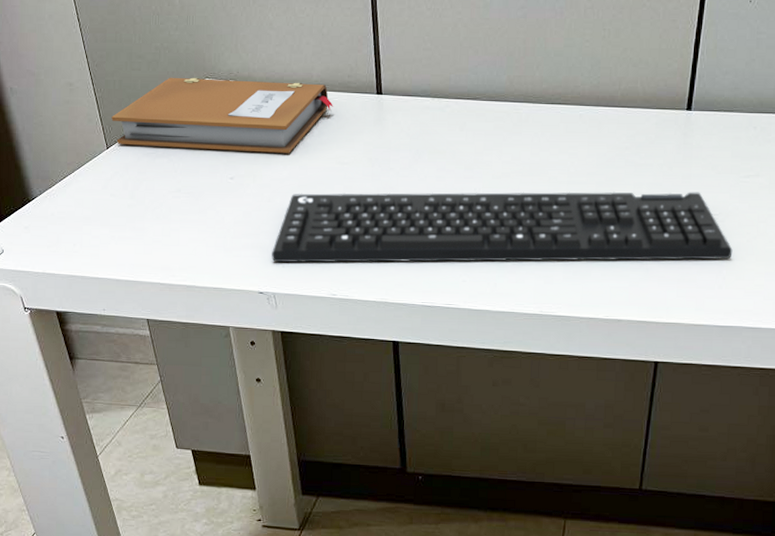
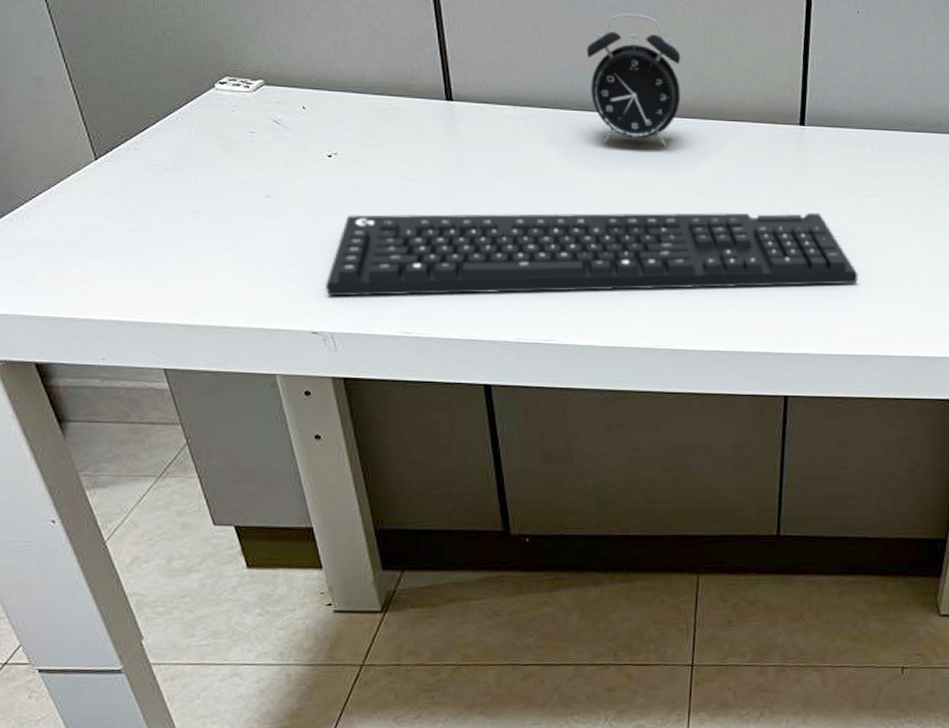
notebook: present [111,77,334,153] -> none [99,73,394,167]
alarm clock: none [497,11,581,132] -> present [586,13,681,147]

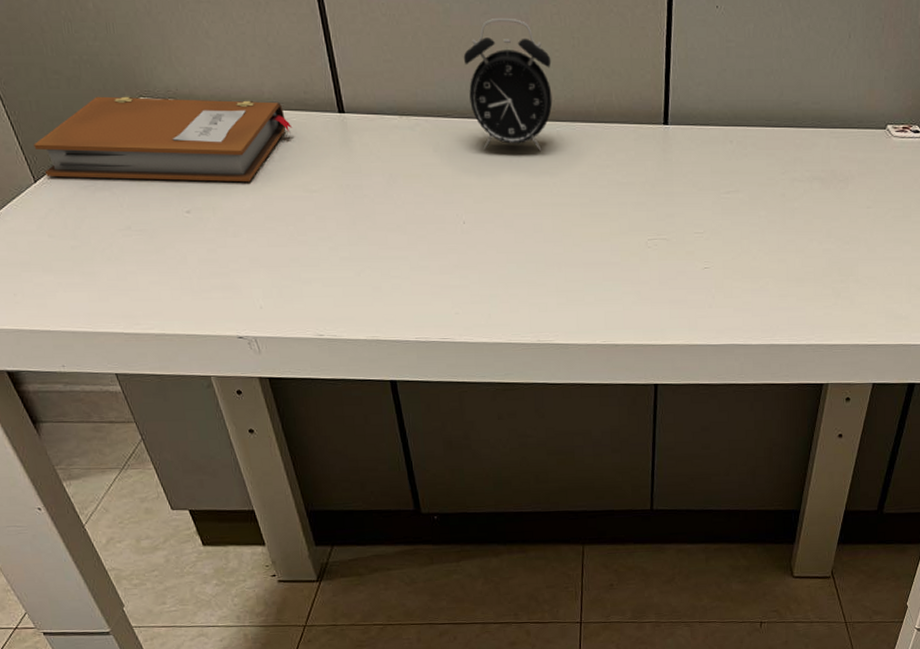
notebook: none [99,73,394,167] -> present [34,96,293,182]
keyboard: present [324,212,858,297] -> none [245,210,720,304]

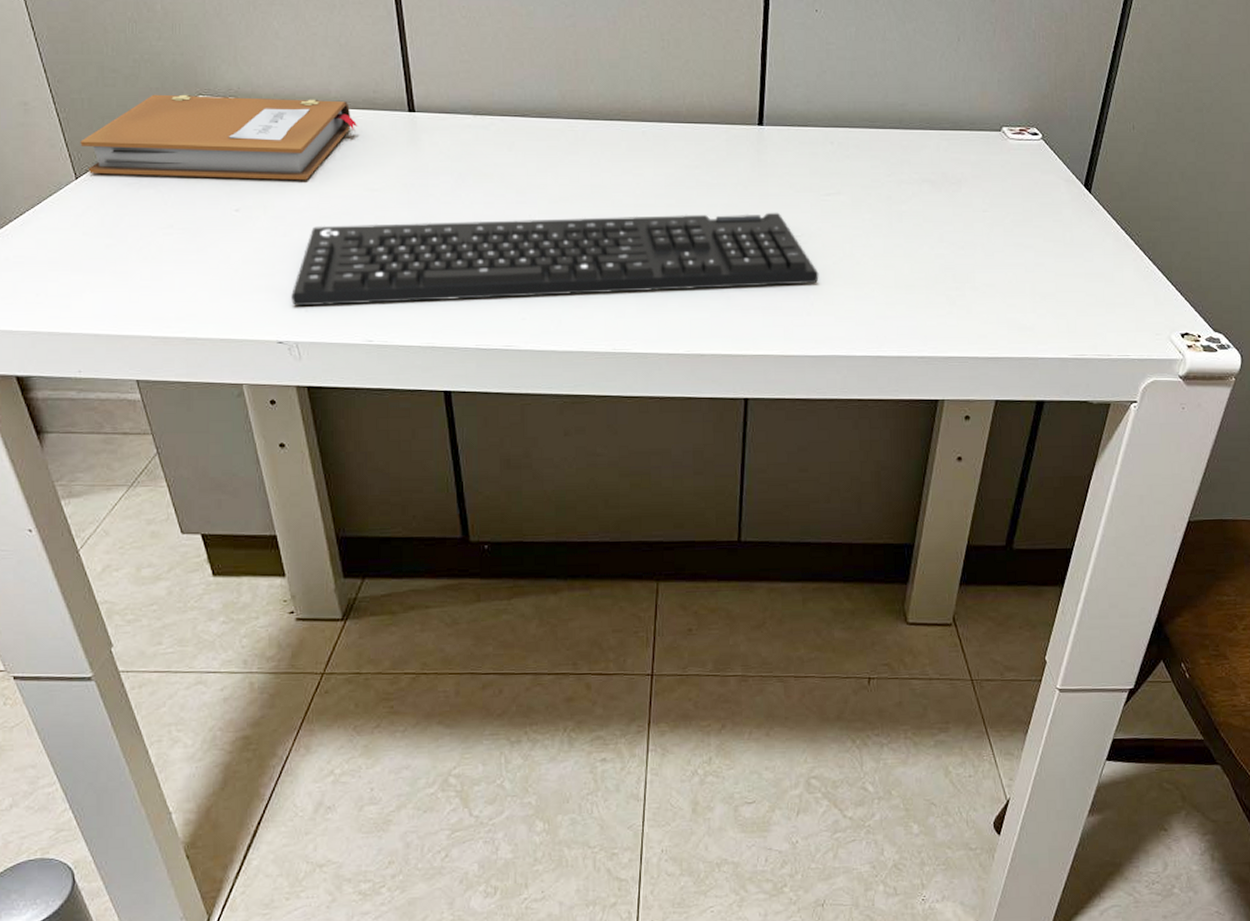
keyboard: none [245,210,720,304] -> present [290,212,819,307]
alarm clock: present [463,17,553,150] -> none [545,20,639,151]

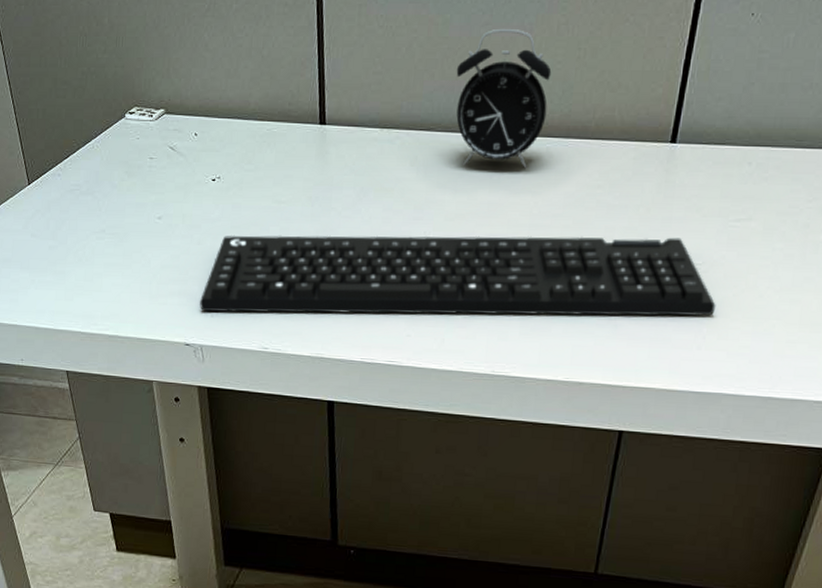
notebook: present [80,94,358,180] -> none [34,105,272,190]
alarm clock: none [545,20,639,151] -> present [456,28,552,168]

